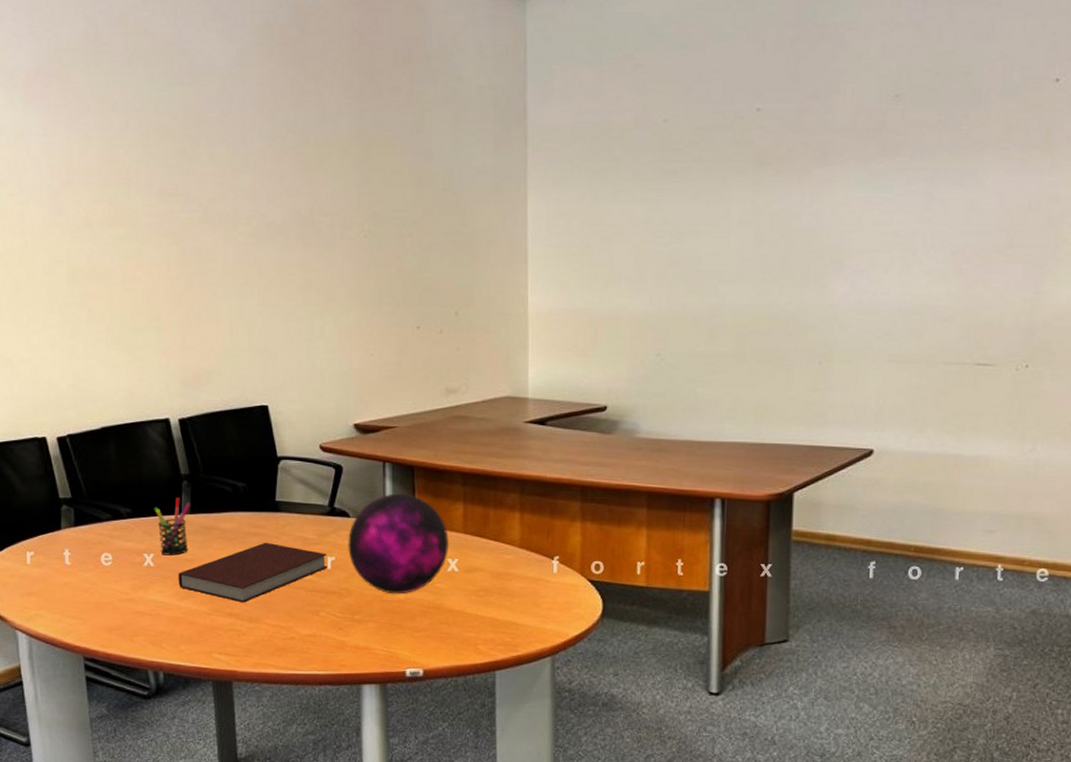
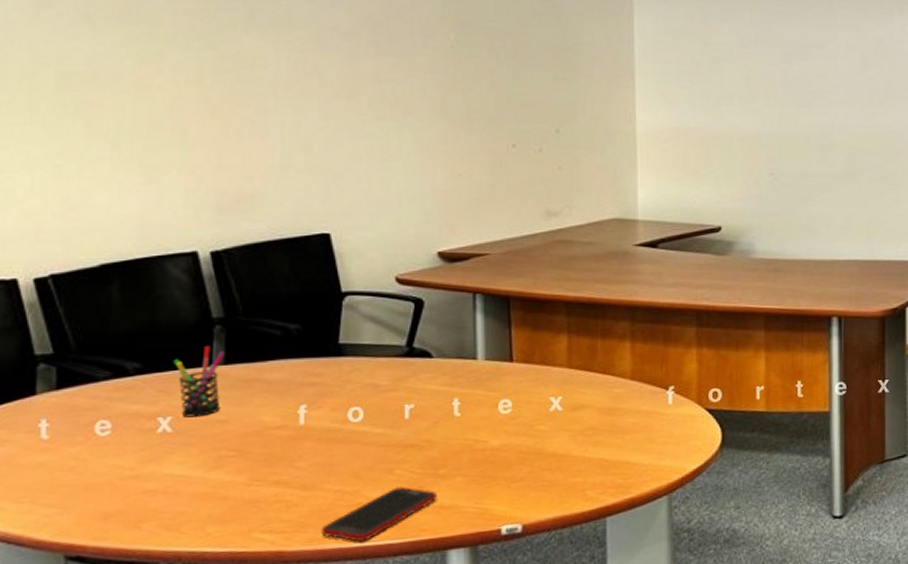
notebook: present [178,542,328,603] -> none [205,392,405,468]
cell phone: none [263,627,353,670] -> present [321,487,437,542]
decorative orb: present [347,493,450,595] -> none [429,327,552,442]

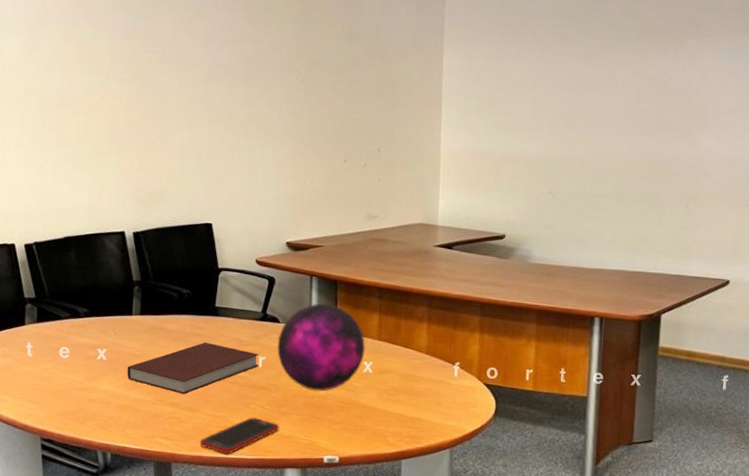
pen holder: present [172,346,225,418] -> none [107,301,140,351]
notebook: none [205,392,405,468] -> present [127,342,259,394]
decorative orb: none [429,327,552,442] -> present [276,303,366,391]

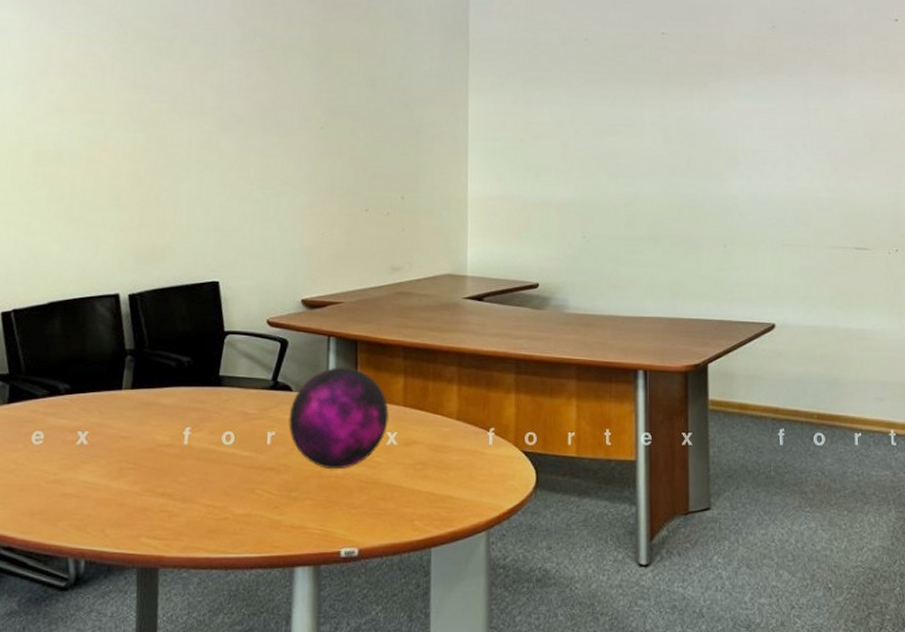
notebook: present [127,342,259,394] -> none [111,417,267,482]
cell phone: present [200,417,279,454] -> none [194,506,289,553]

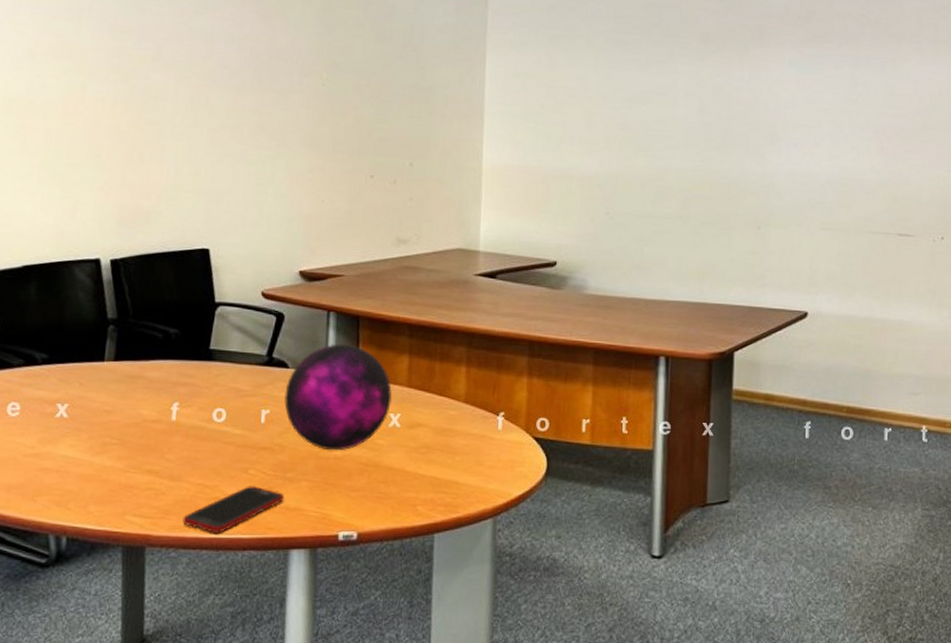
cell phone: none [194,506,289,553] -> present [182,486,284,533]

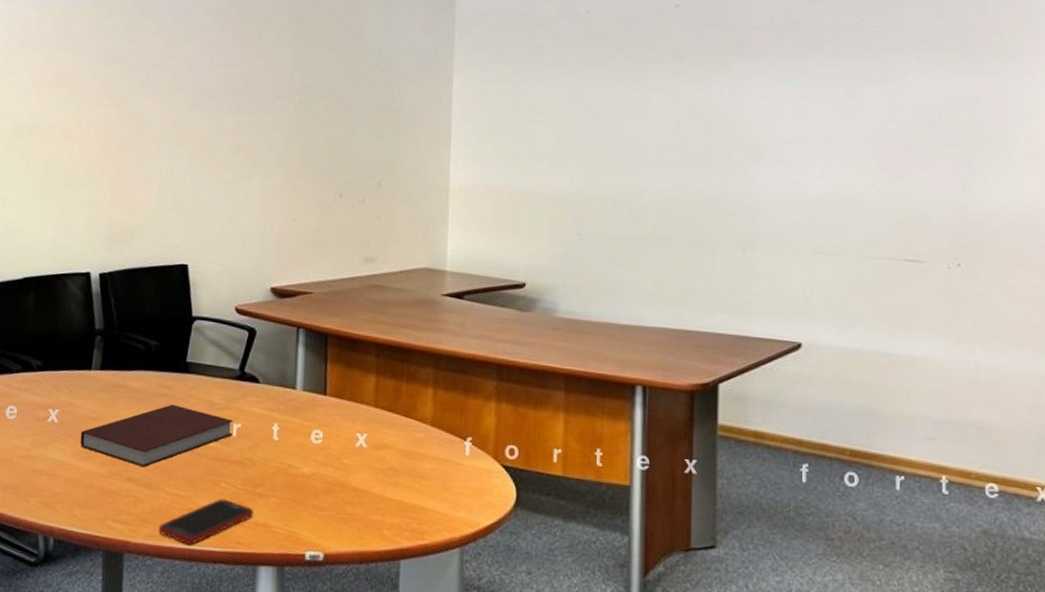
notebook: none [93,393,261,459] -> present [80,404,233,468]
decorative orb: present [283,344,393,451] -> none [254,360,360,469]

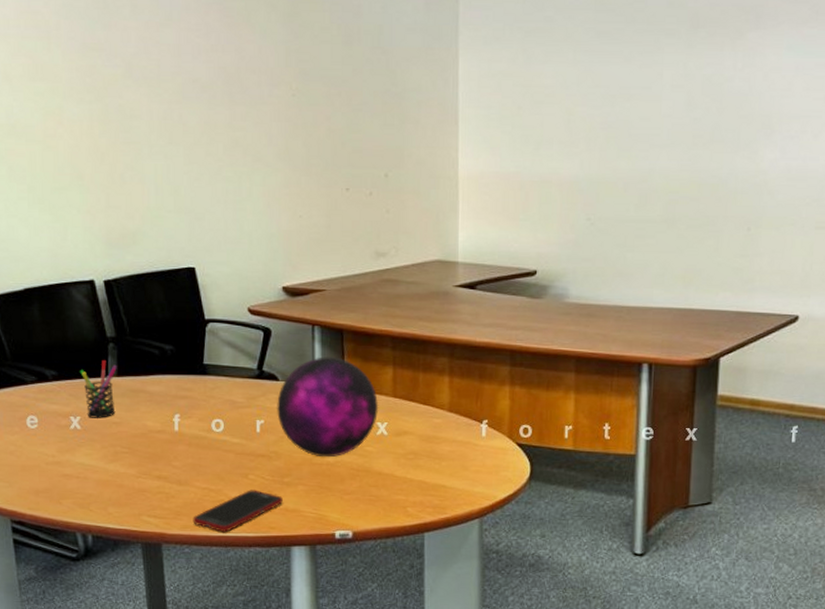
pen holder: none [64,353,101,413] -> present [79,360,117,418]
notebook: present [80,404,233,468] -> none [105,405,257,466]
decorative orb: none [254,360,360,469] -> present [276,357,379,458]

